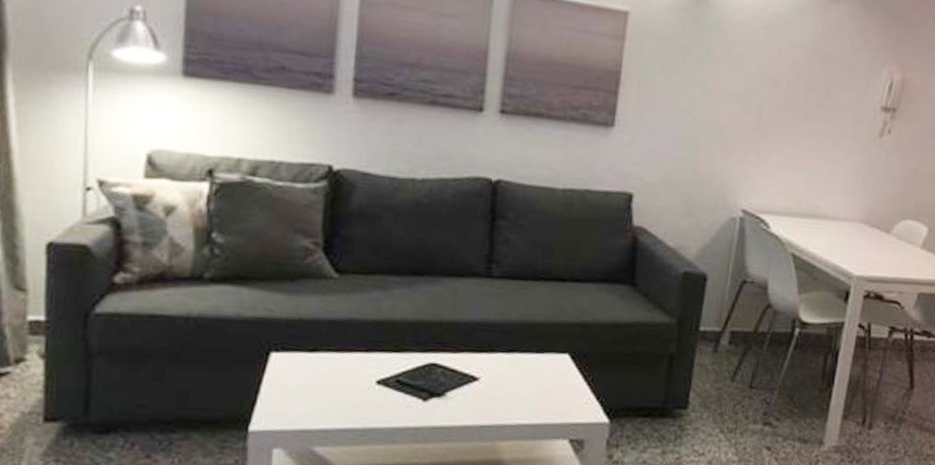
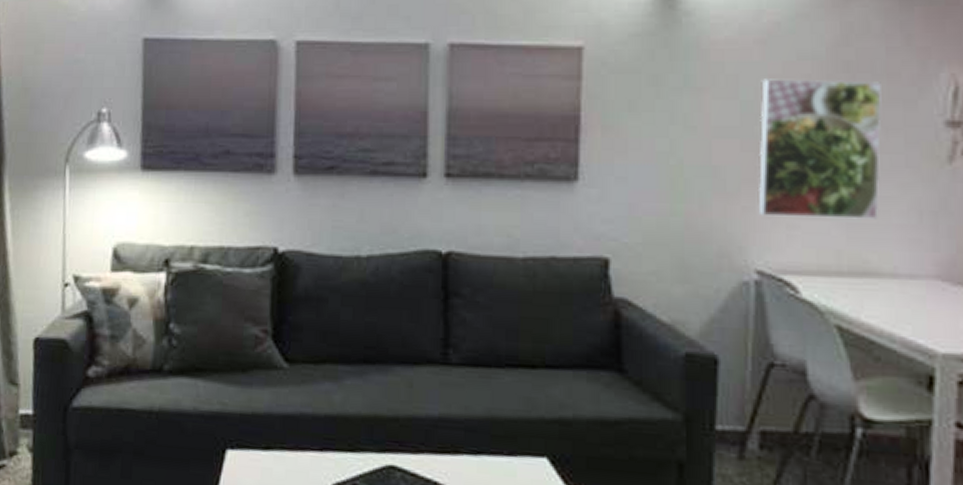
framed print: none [748,58,844,176] -> present [758,79,882,219]

